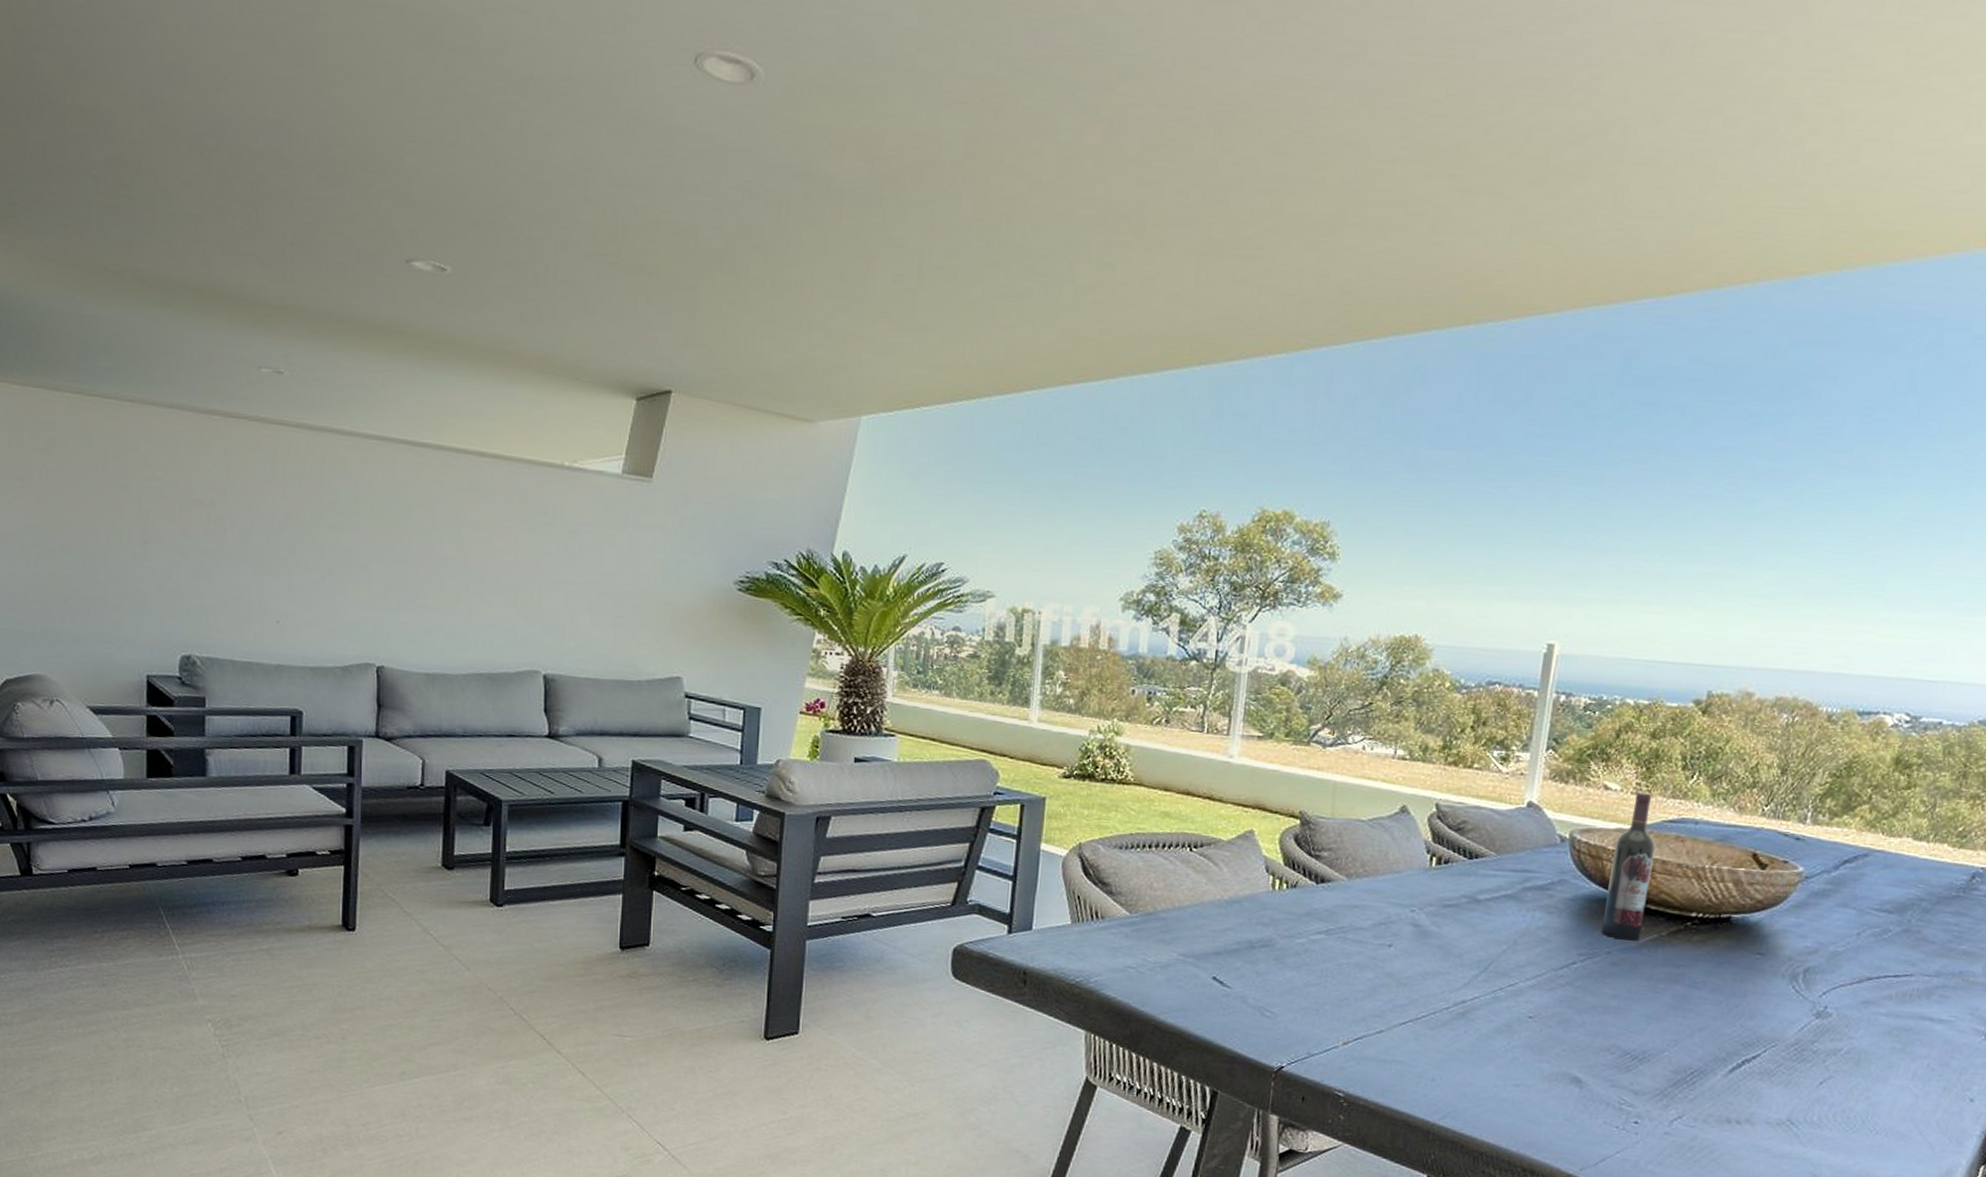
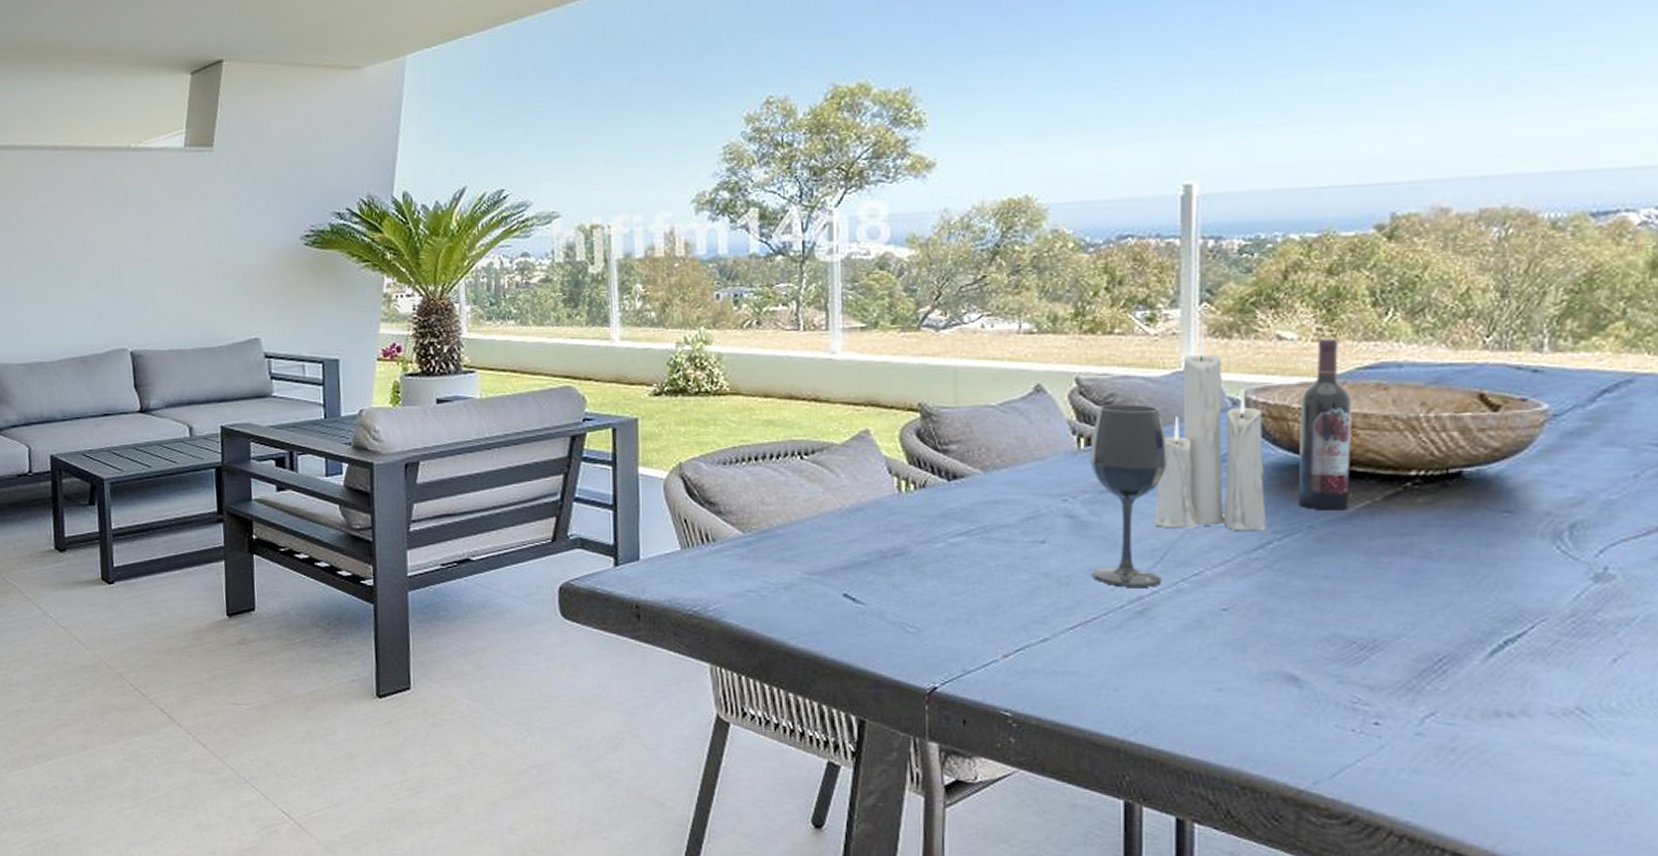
wine glass: none [1426,830,1504,993] -> present [1090,403,1167,587]
candle: none [1482,775,1584,953] -> present [1152,331,1267,531]

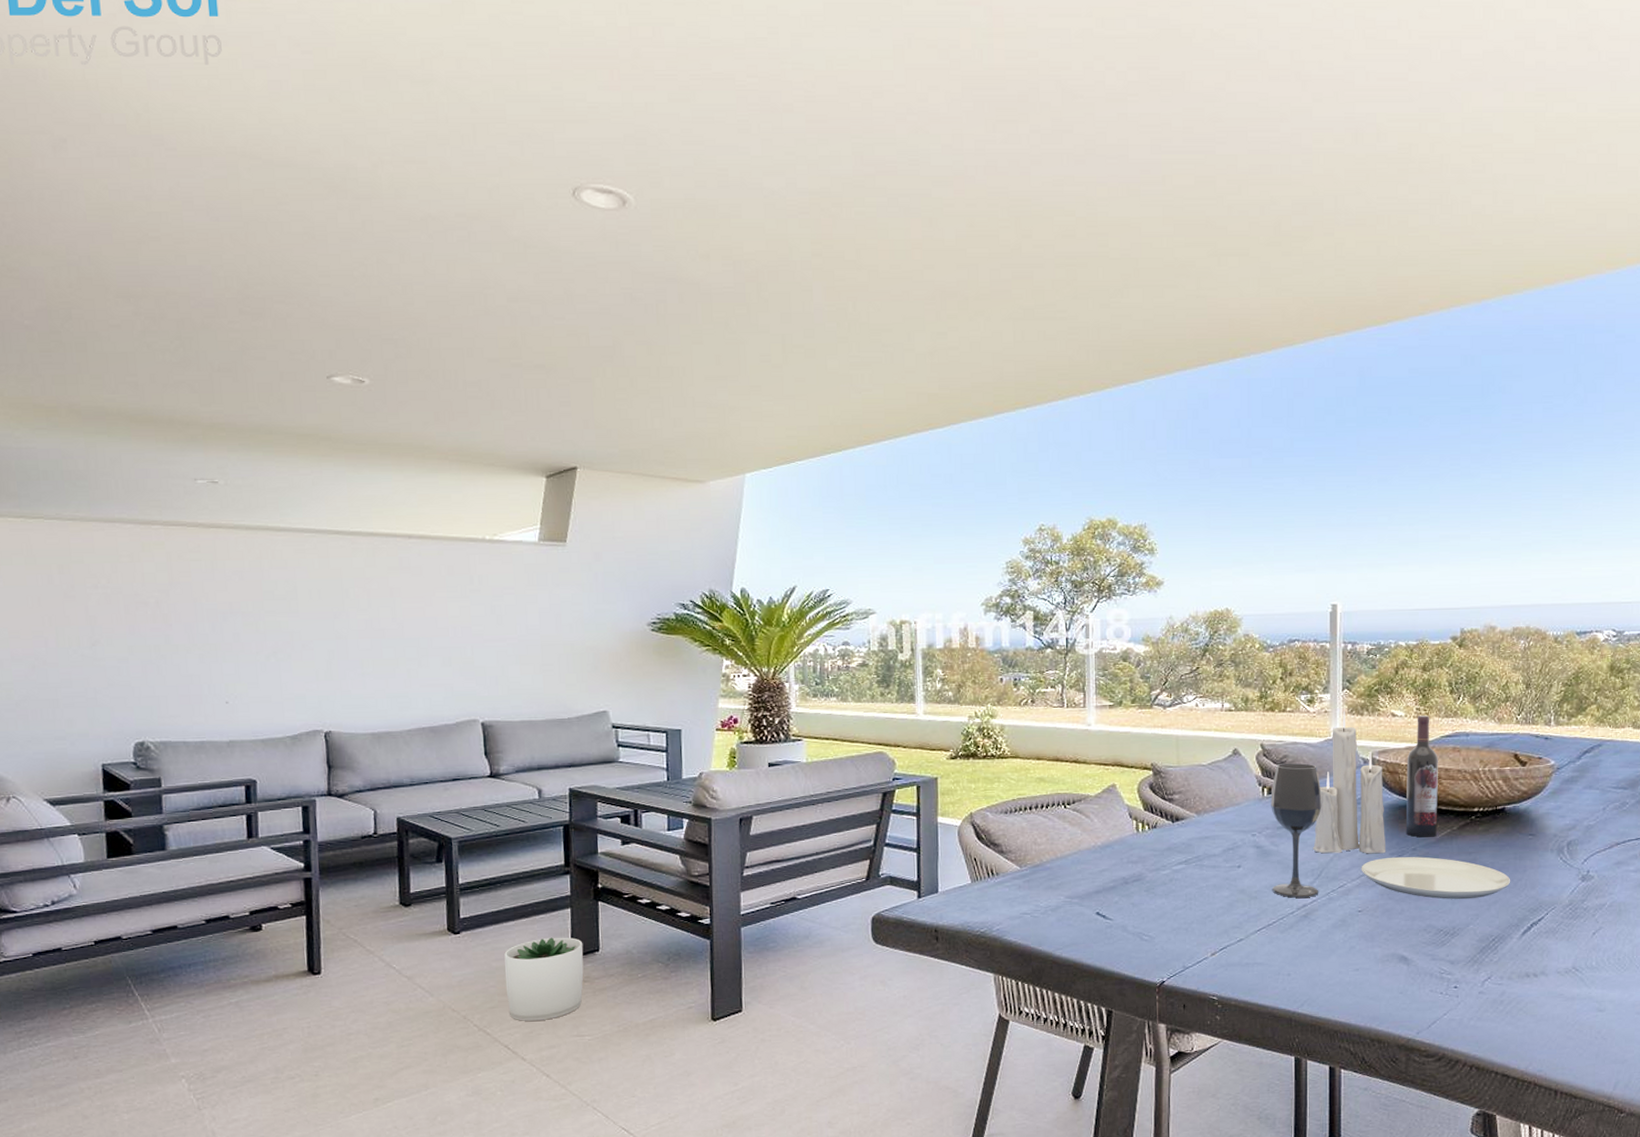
planter: none [158,592,240,685] -> present [504,937,584,1022]
plate: none [1226,536,1471,599] -> present [1361,856,1511,899]

